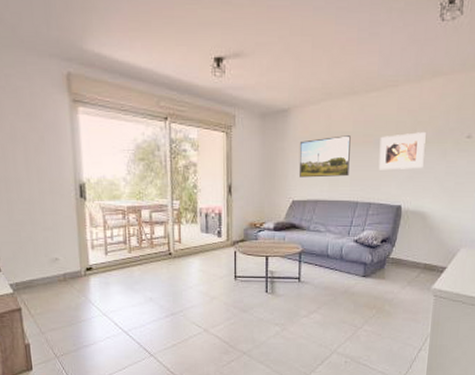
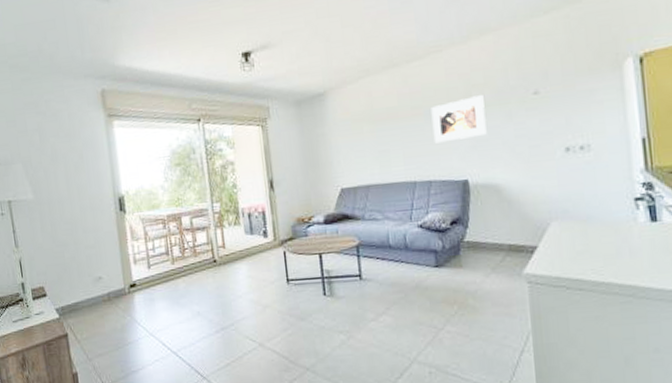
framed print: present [299,135,351,178] -> none [340,110,401,163]

